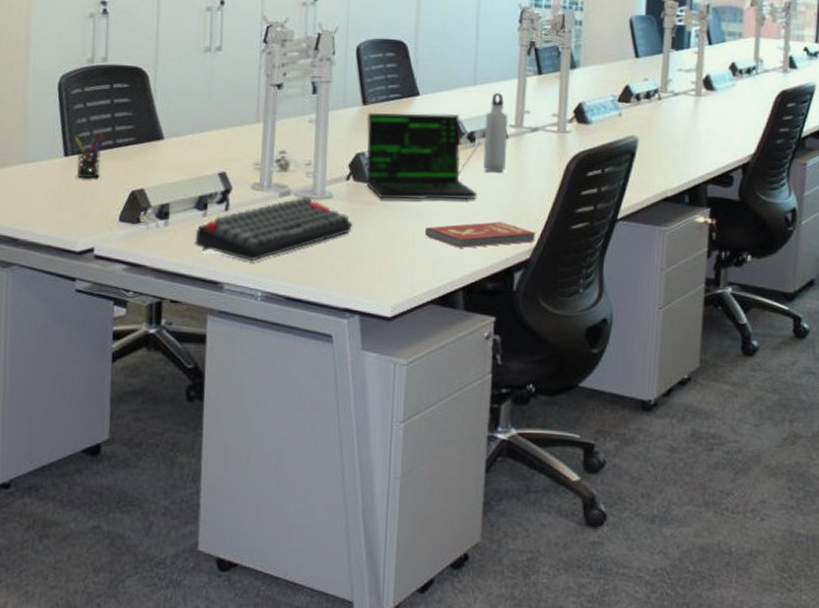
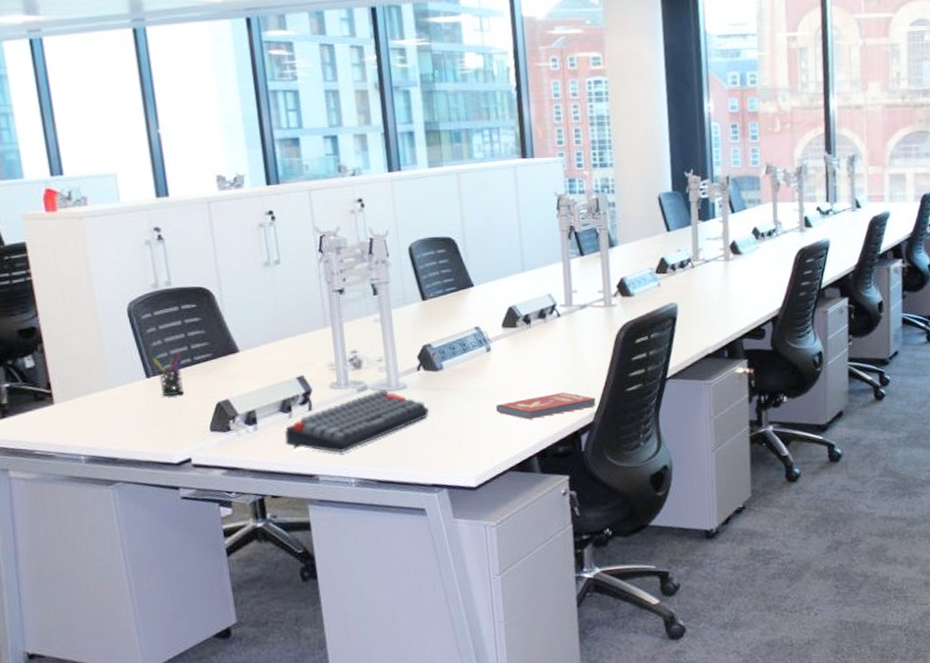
laptop: present [366,112,482,200] -> none [427,299,539,384]
water bottle: present [483,93,508,173] -> none [537,277,561,349]

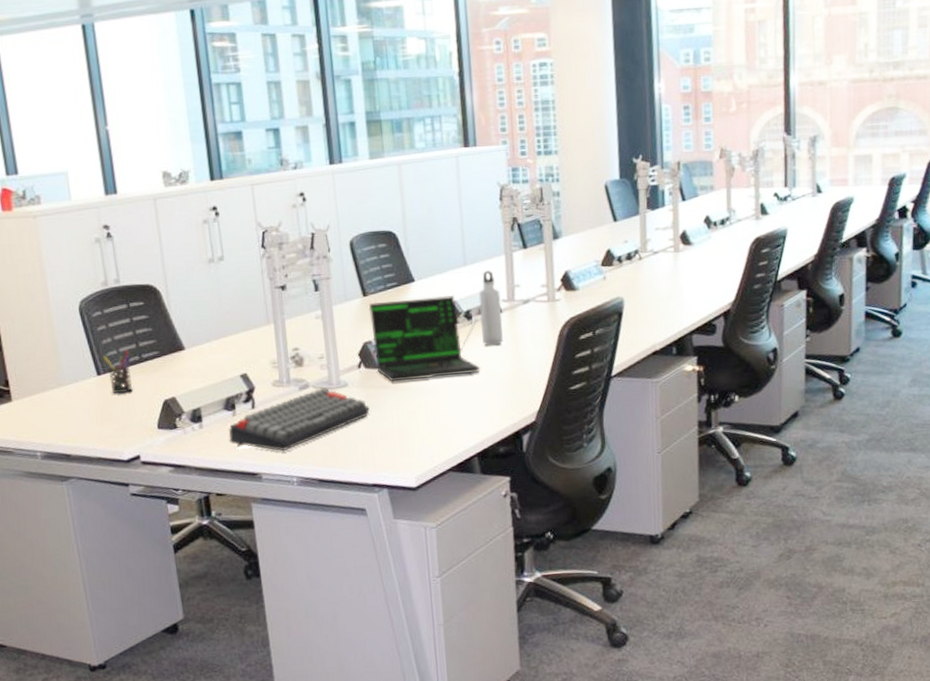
laptop: none [427,299,539,384] -> present [368,294,480,382]
book: present [496,392,597,420] -> none [437,390,539,419]
water bottle: none [537,277,561,349] -> present [478,271,503,346]

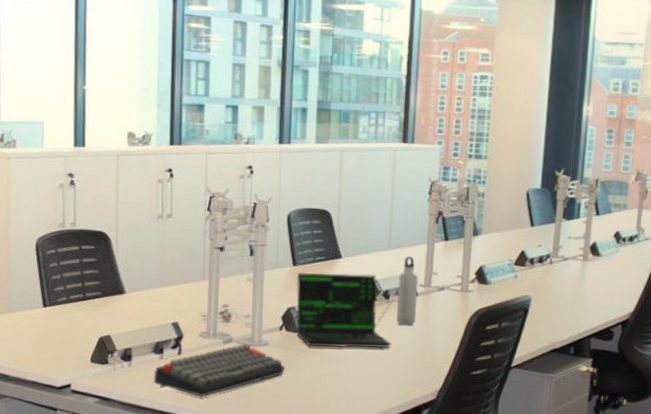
pen holder: present [103,350,133,394] -> none [51,287,76,327]

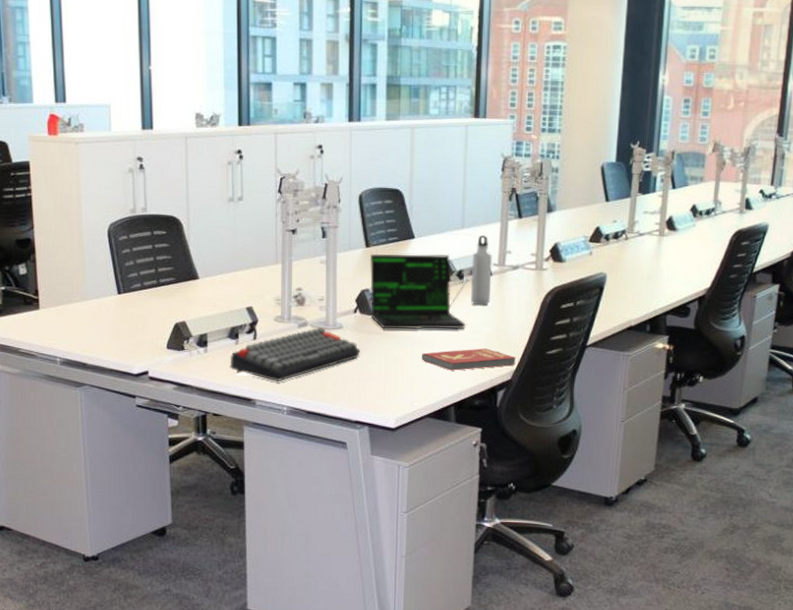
book: none [347,367,441,390] -> present [422,348,517,371]

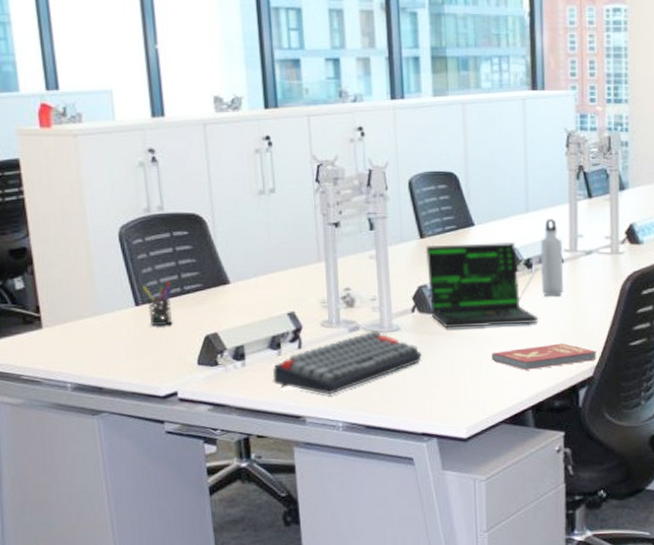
pen holder: none [125,274,149,313] -> present [142,281,173,326]

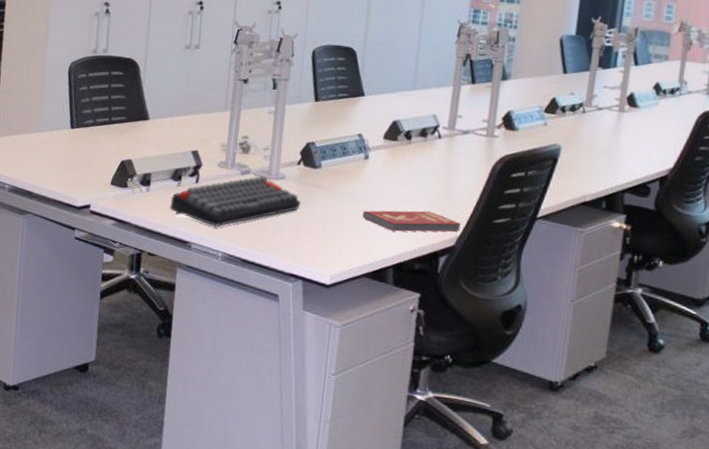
pen holder: present [142,281,173,326] -> none [79,111,102,149]
laptop: present [425,241,539,328] -> none [315,107,417,190]
water bottle: present [540,219,564,296] -> none [417,98,443,168]

